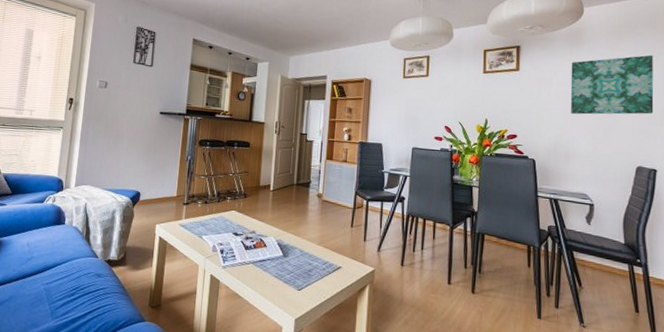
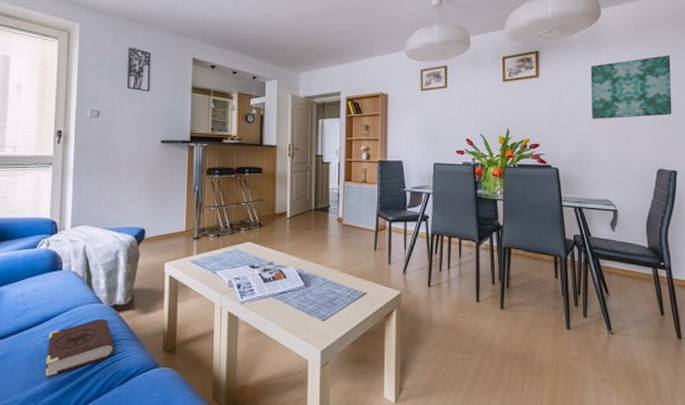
book: none [43,271,106,321] -> present [45,318,115,376]

